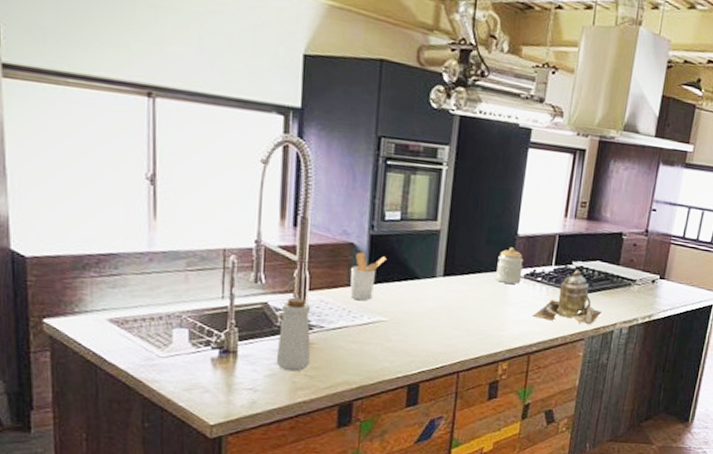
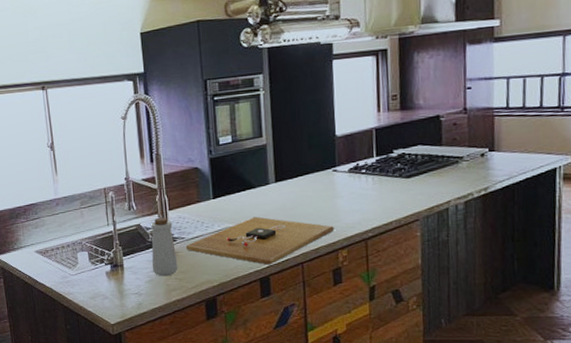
cutting board: none [324,312,499,371] -> present [186,216,334,265]
utensil holder: present [350,251,387,300] -> none [198,173,226,212]
jar: present [495,247,524,284] -> none [321,147,347,180]
teapot: present [533,269,603,325] -> none [363,157,433,207]

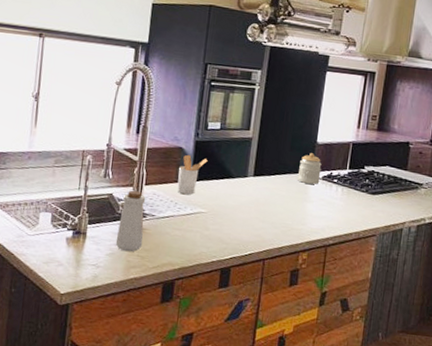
cutting board: present [186,216,334,265] -> none [155,206,300,257]
utensil holder: none [198,173,226,212] -> present [177,154,208,195]
jar: none [321,147,347,180] -> present [297,153,322,184]

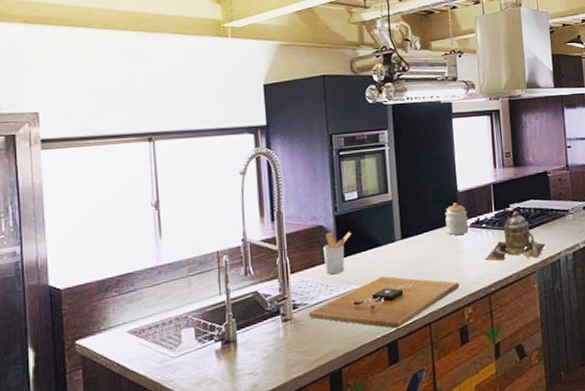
bottle: present [115,190,146,252] -> none [270,281,300,351]
cutting board: none [155,206,300,257] -> present [309,276,459,329]
teapot: none [330,173,392,223] -> present [485,211,546,261]

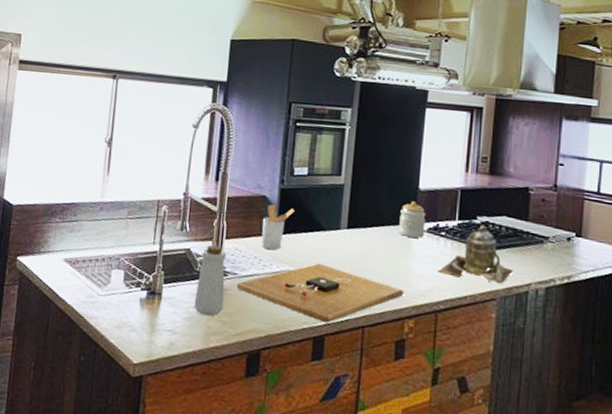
bottle: none [270,281,300,351] -> present [194,244,227,316]

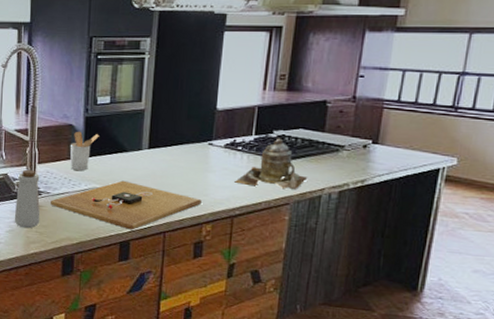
jar: present [398,201,426,238] -> none [196,120,223,153]

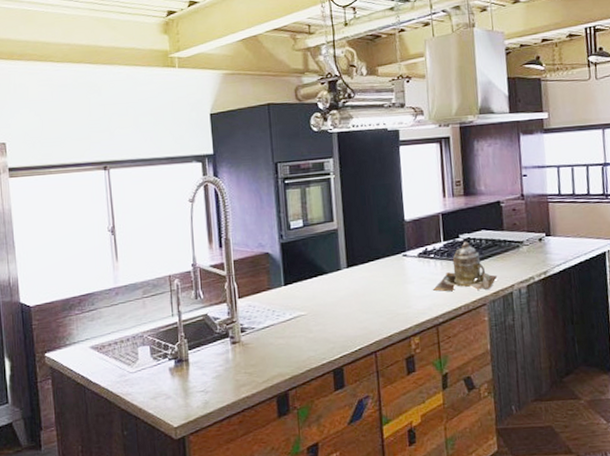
bottle: present [14,169,40,229] -> none [219,306,248,371]
cutting board: present [51,180,202,230] -> none [256,304,406,355]
utensil holder: present [70,131,99,171] -> none [269,258,297,300]

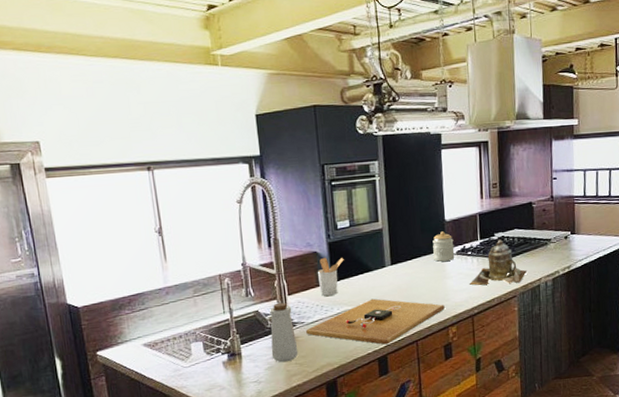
bottle: none [219,306,248,371] -> present [270,302,299,363]
cutting board: none [256,304,406,355] -> present [306,298,445,345]
utensil holder: none [269,258,297,300] -> present [317,257,344,296]
jar: none [391,232,416,265] -> present [432,231,455,262]

